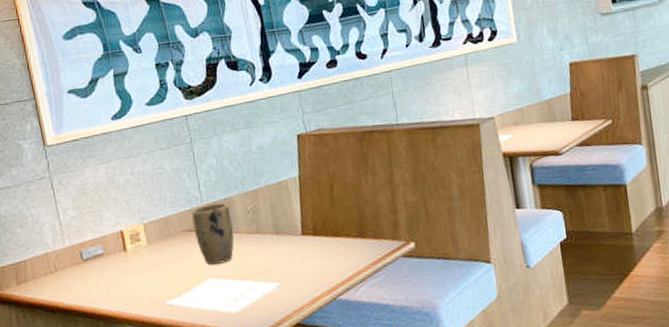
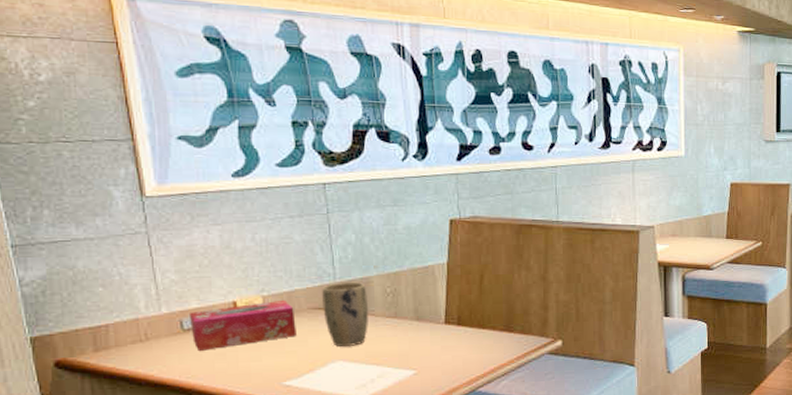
tissue box: none [86,225,174,278] -> present [188,299,296,351]

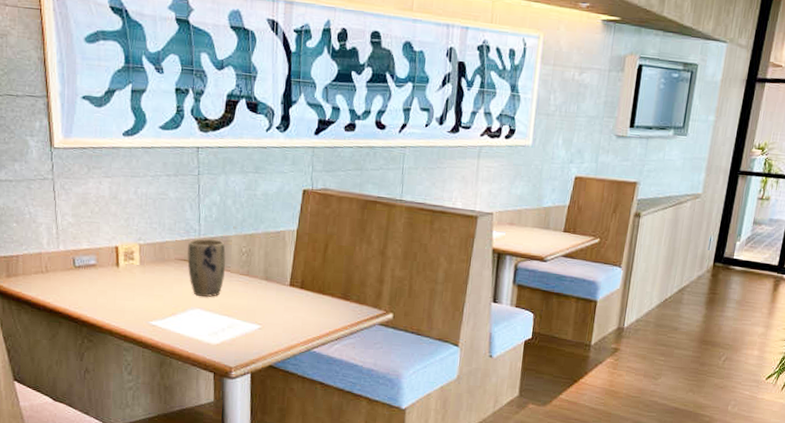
tissue box: present [188,299,296,351] -> none [80,249,165,287]

